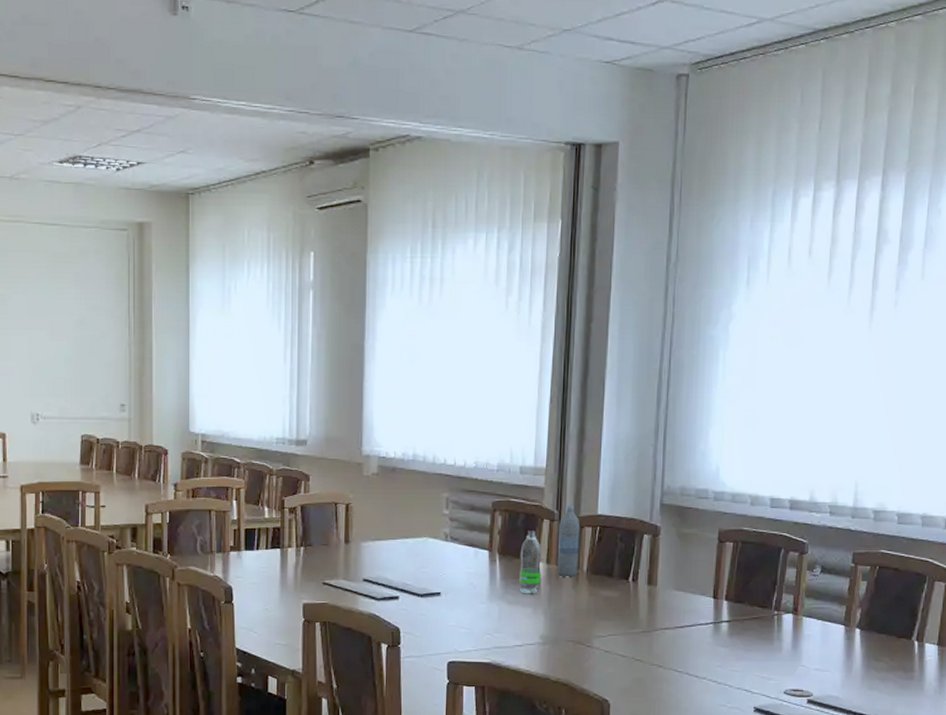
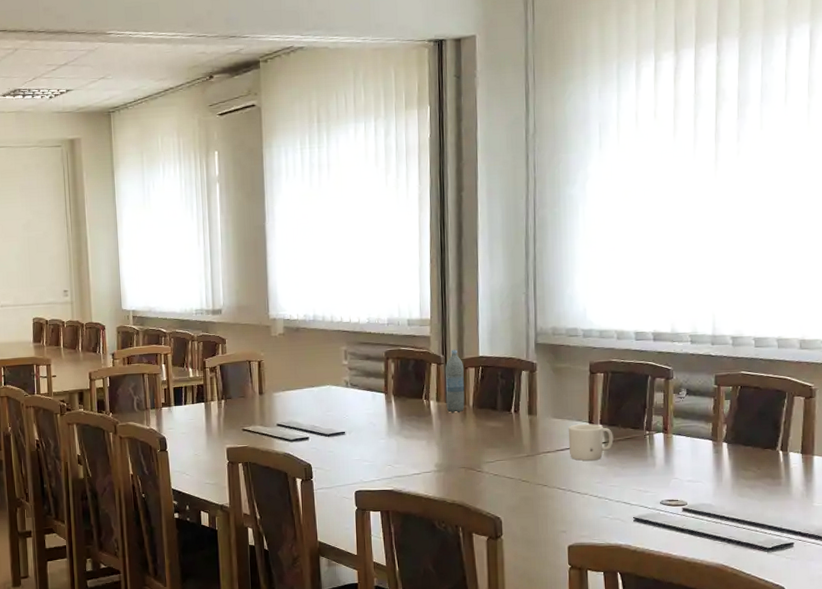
bottle: present [519,531,541,594] -> none [412,374,432,429]
mug: none [689,598,739,640] -> present [568,423,614,461]

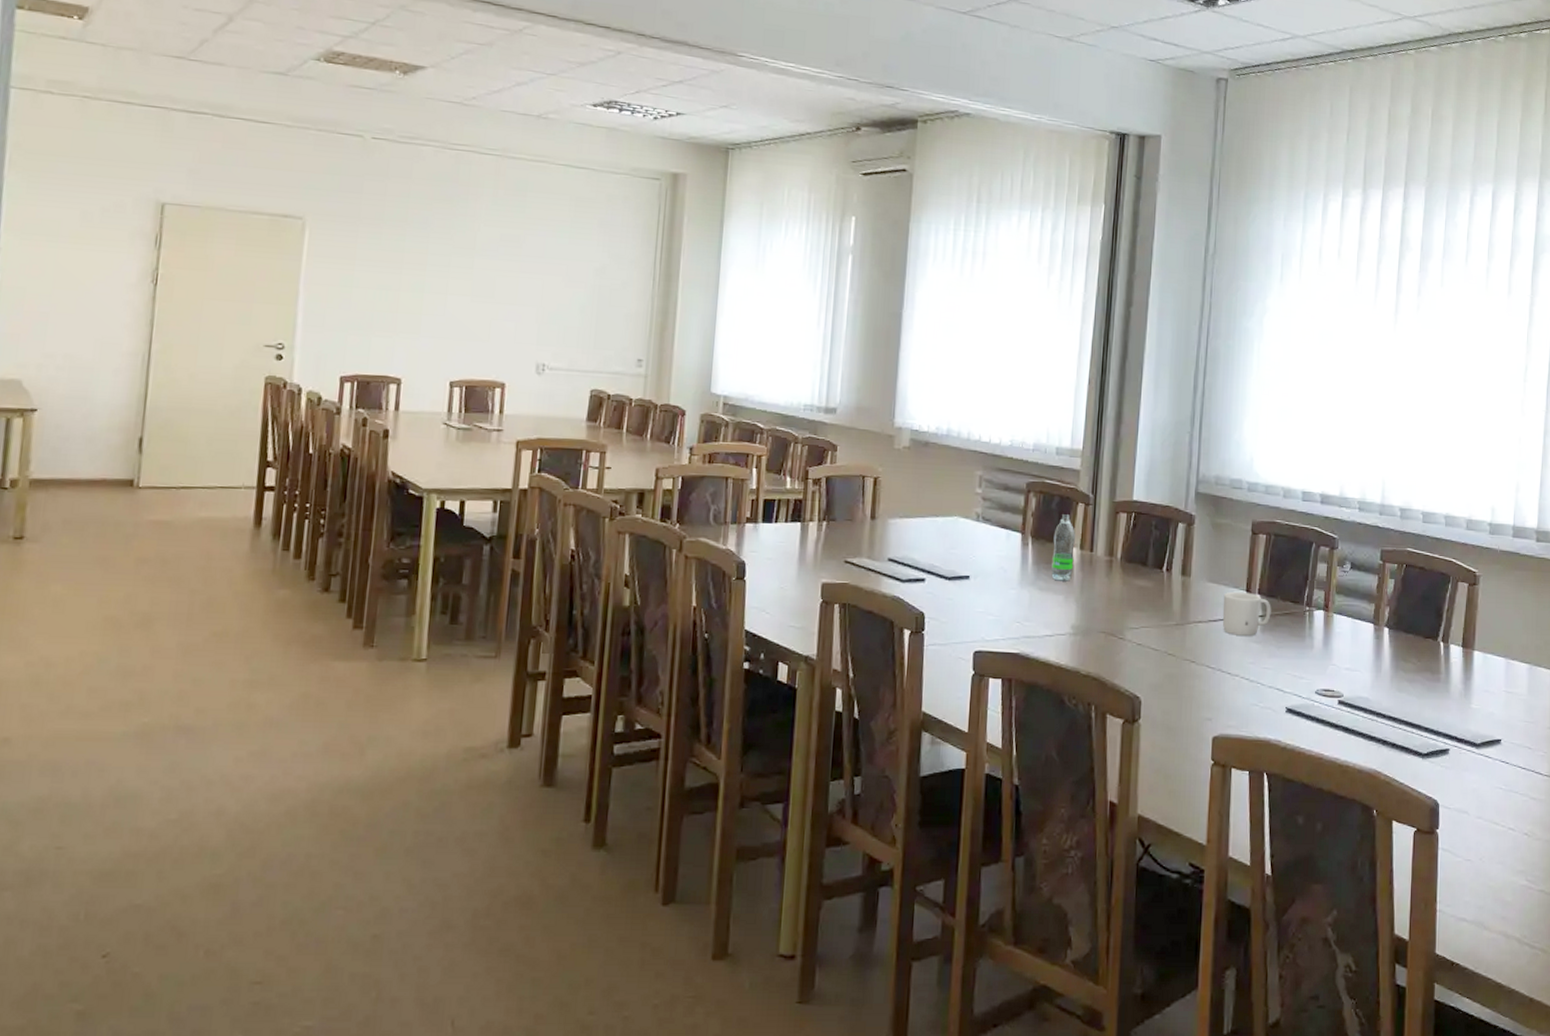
bottle: none [412,374,432,429] -> present [1051,514,1075,582]
water bottle: present [445,349,465,414] -> none [1090,489,1115,566]

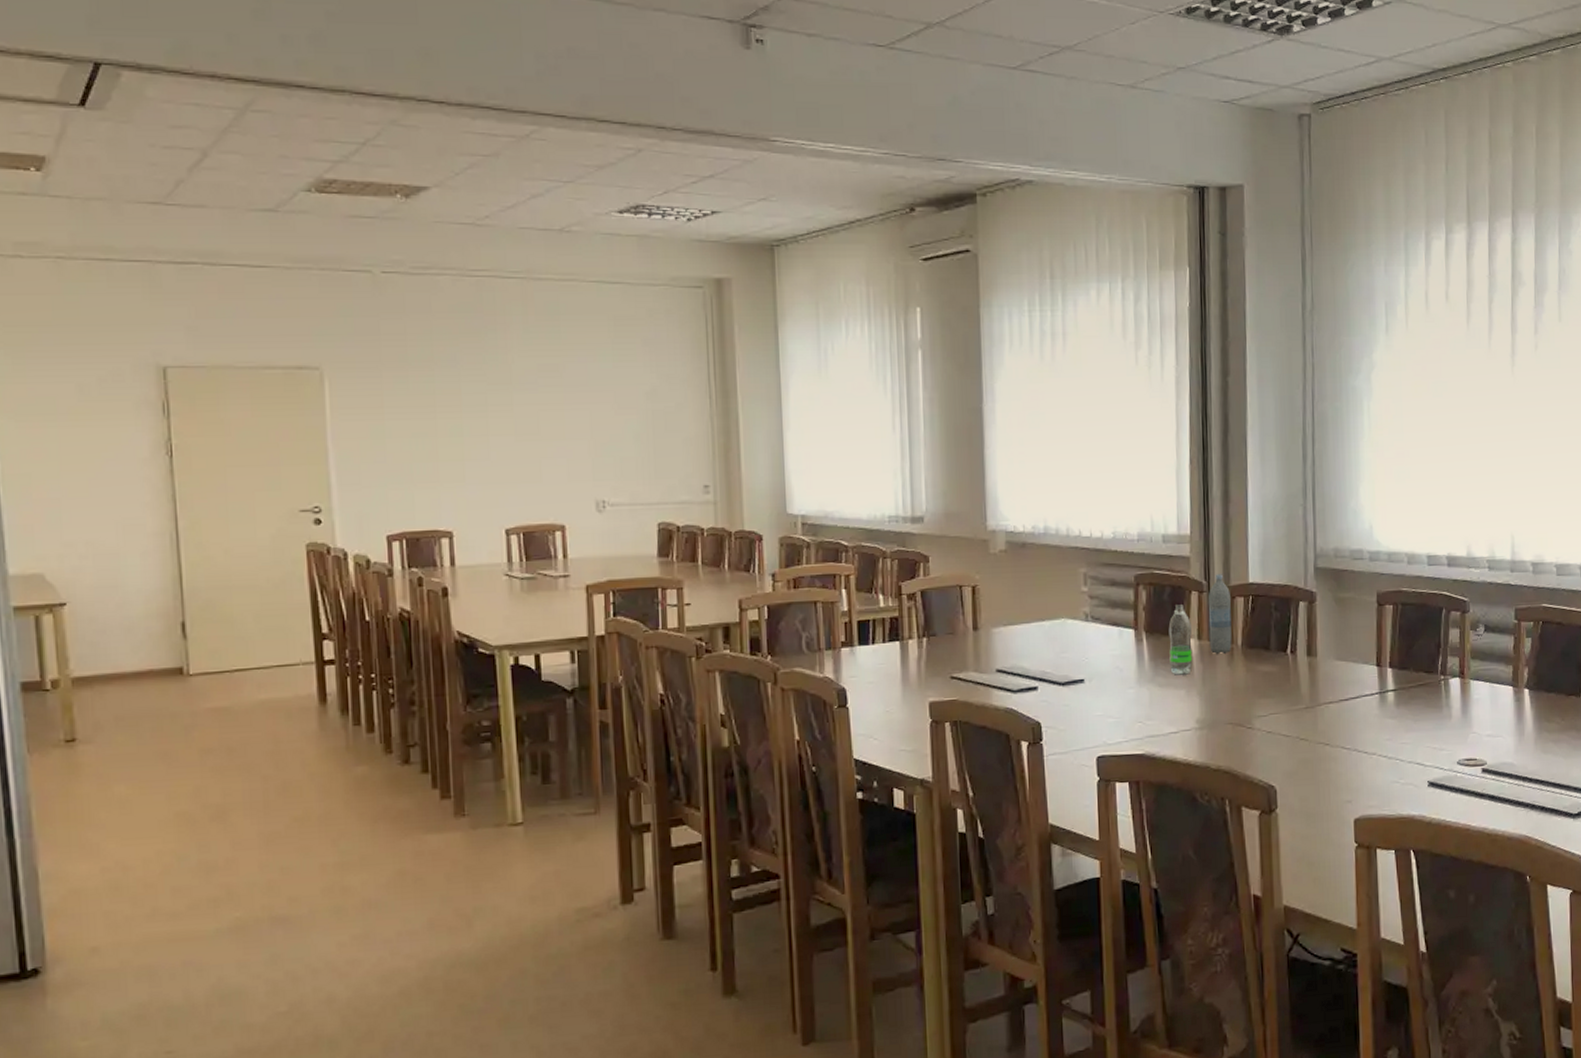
water bottle: none [1090,489,1115,566] -> present [1208,574,1232,655]
mug: present [1222,591,1271,636] -> none [1353,667,1405,713]

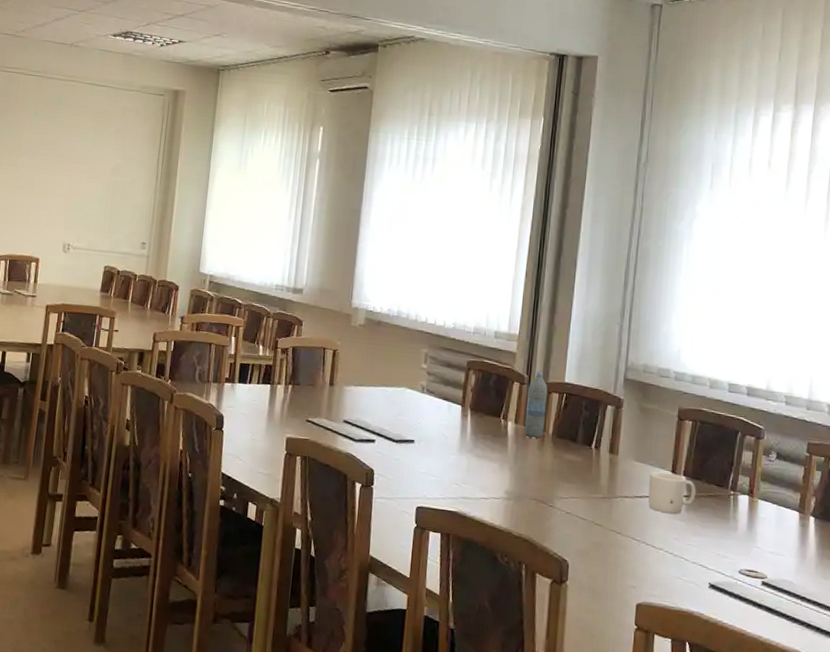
bottle: present [1168,605,1193,675] -> none [488,391,511,451]
mug: none [1353,667,1405,713] -> present [648,471,696,514]

